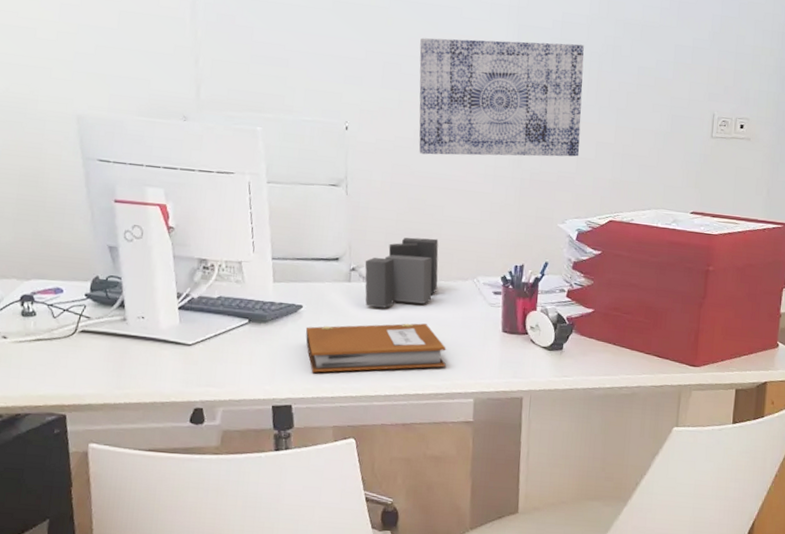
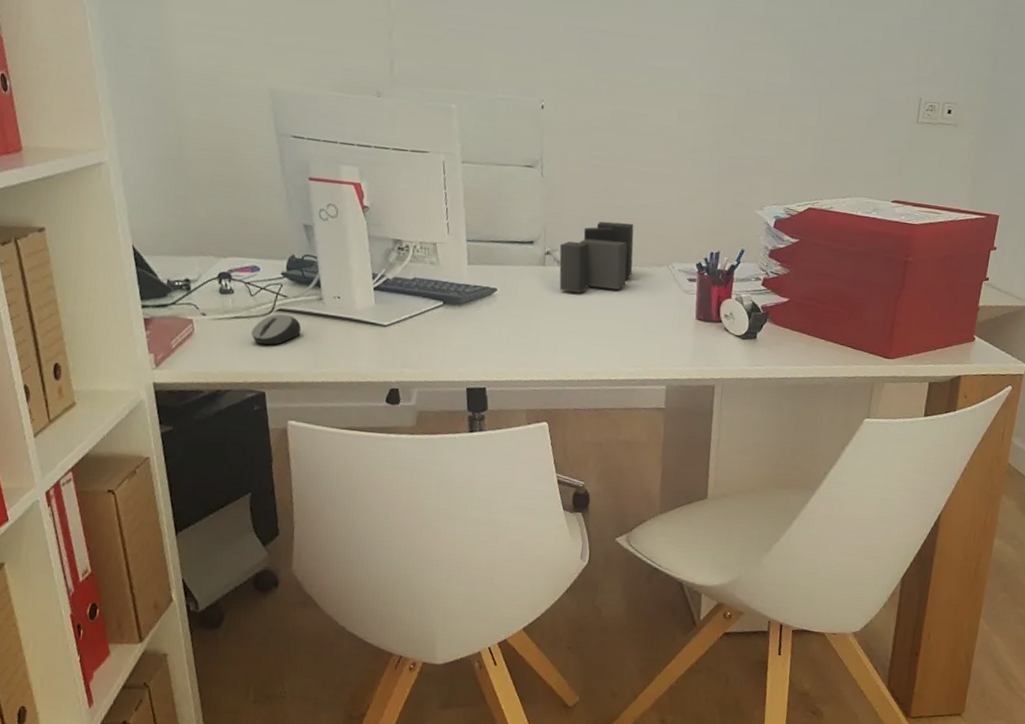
computer mouse: none [53,335,105,367] -> present [251,314,302,345]
notebook: present [305,323,446,373] -> none [499,308,640,356]
wall art: present [419,38,584,157] -> none [616,12,789,141]

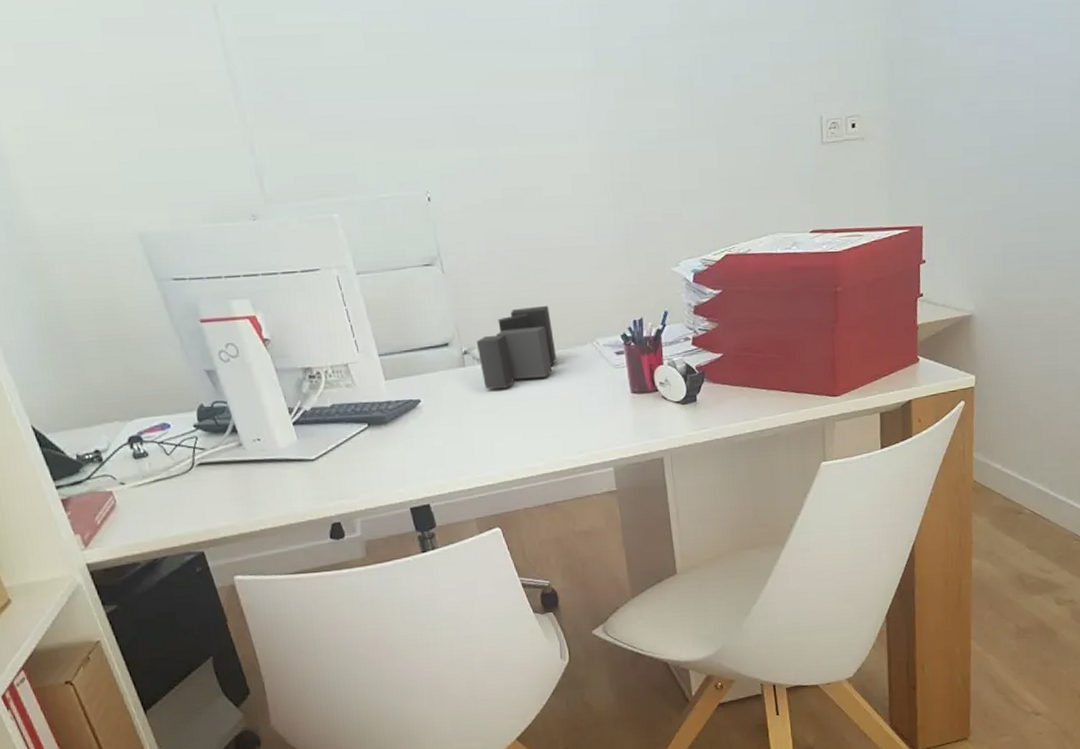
computer mouse: present [251,314,302,345] -> none [176,468,228,504]

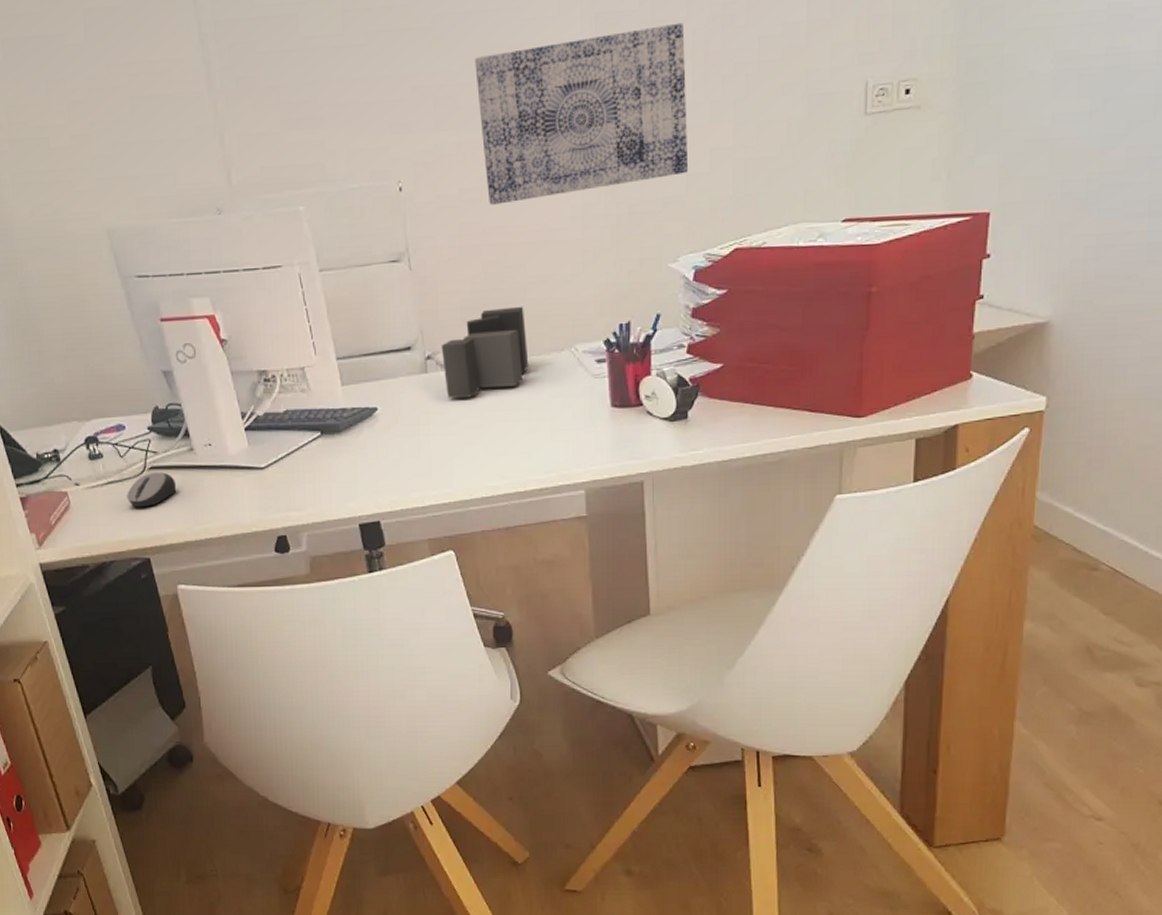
computer mouse: none [176,468,228,504] -> present [127,472,177,508]
wall art: none [490,60,683,215] -> present [475,22,689,205]

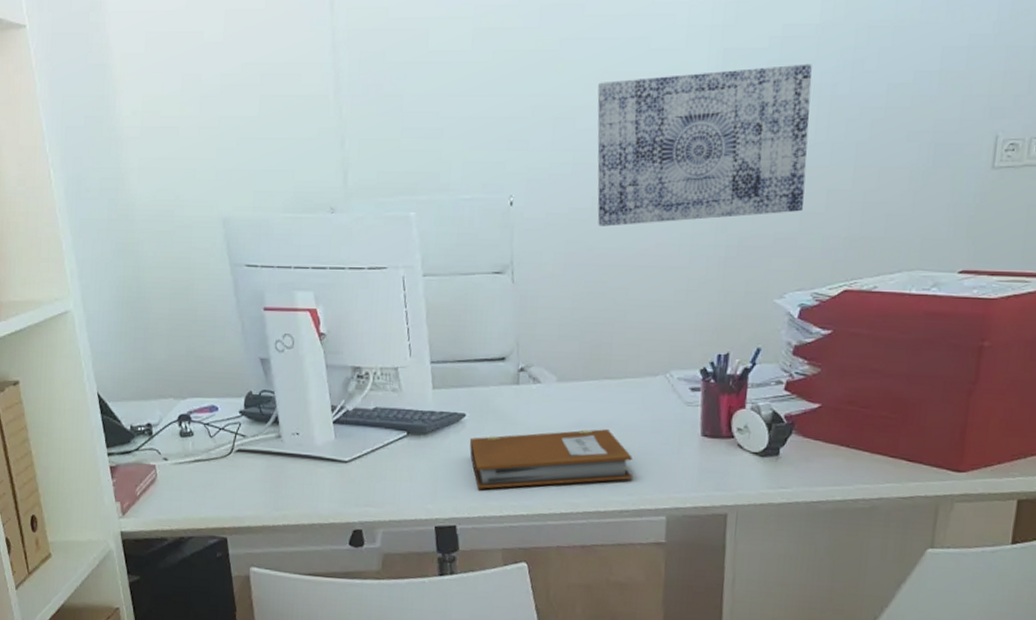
computer mouse: present [127,472,177,508] -> none [212,455,261,489]
notebook: none [384,409,548,482] -> present [469,429,633,489]
speaker: present [441,306,529,399] -> none [535,327,623,413]

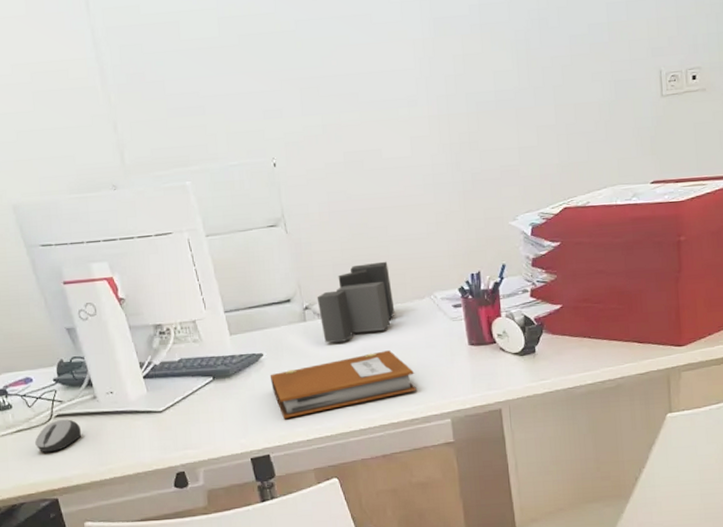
computer mouse: none [212,455,261,489] -> present [35,419,82,453]
speaker: none [535,327,623,413] -> present [317,261,395,343]
wall art: present [597,64,812,227] -> none [334,25,520,176]

